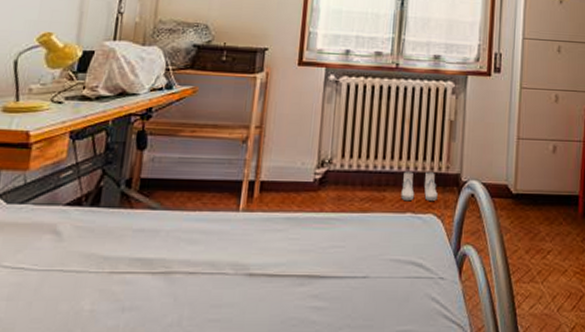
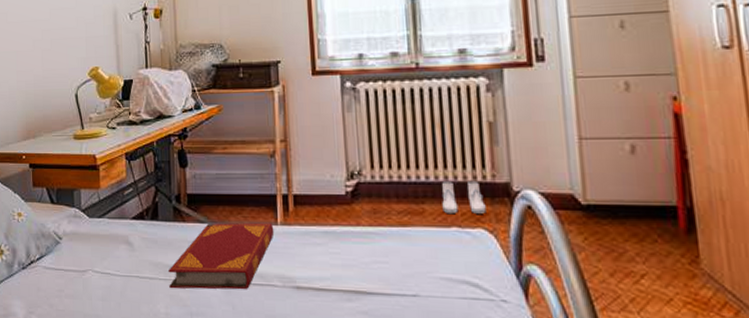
hardback book: none [100,209,235,281] -> present [169,222,274,290]

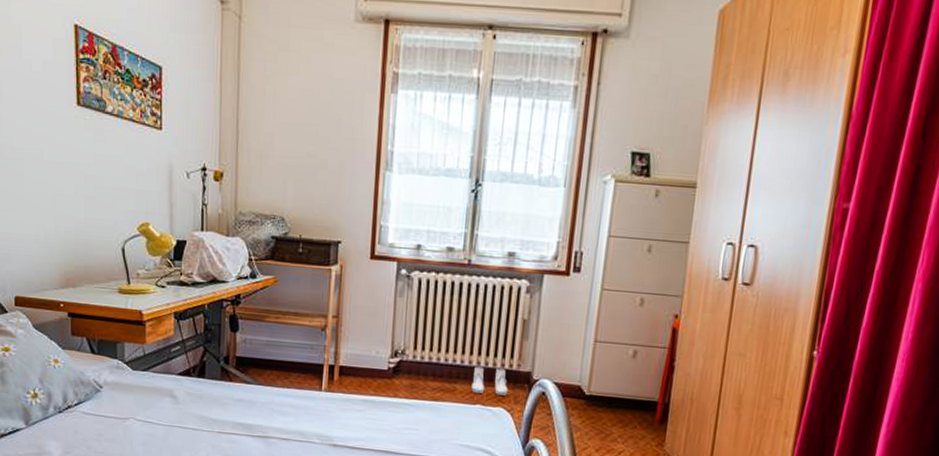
hardback book: present [169,222,274,290] -> none [212,384,318,444]

